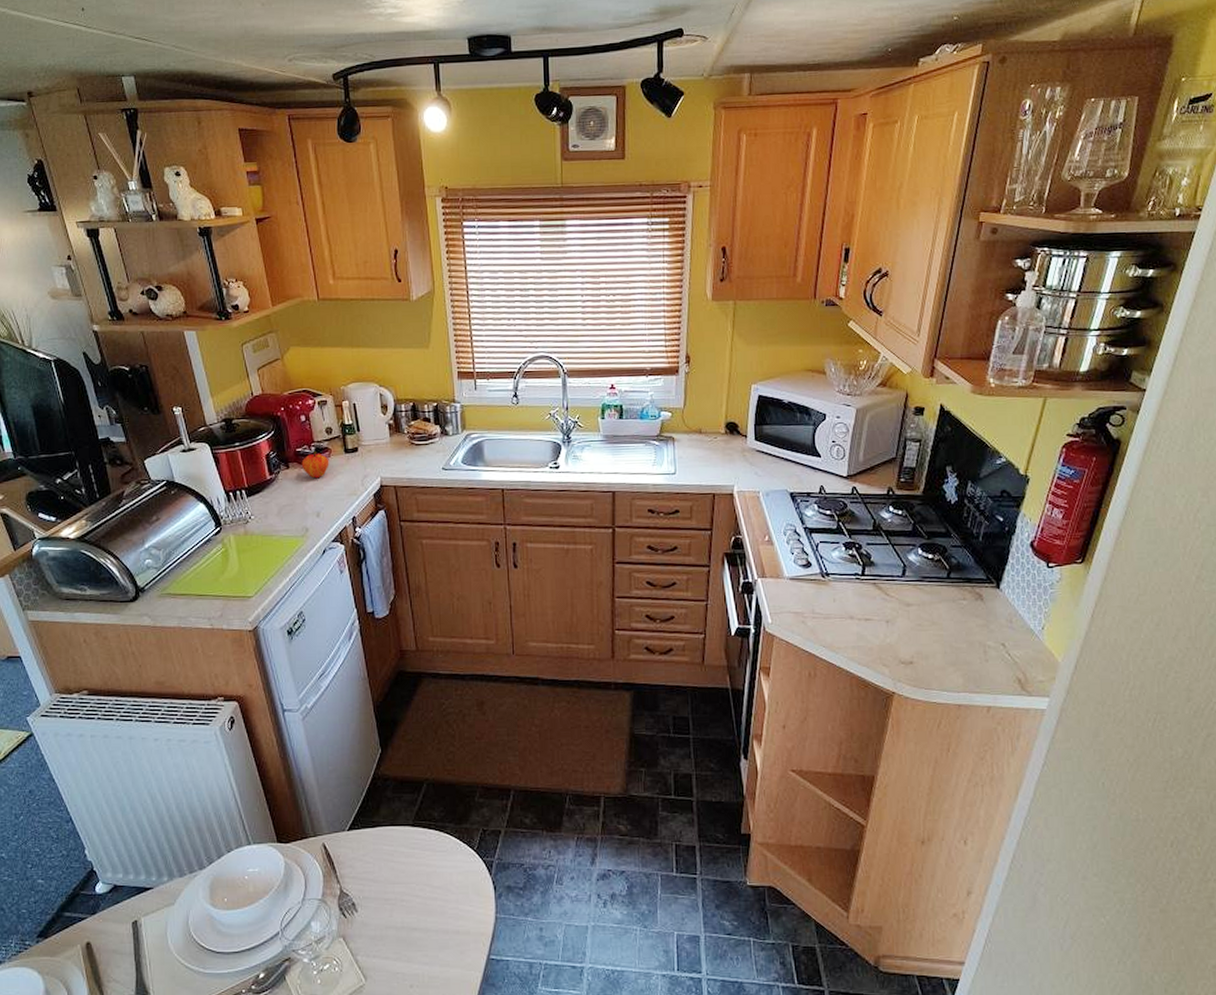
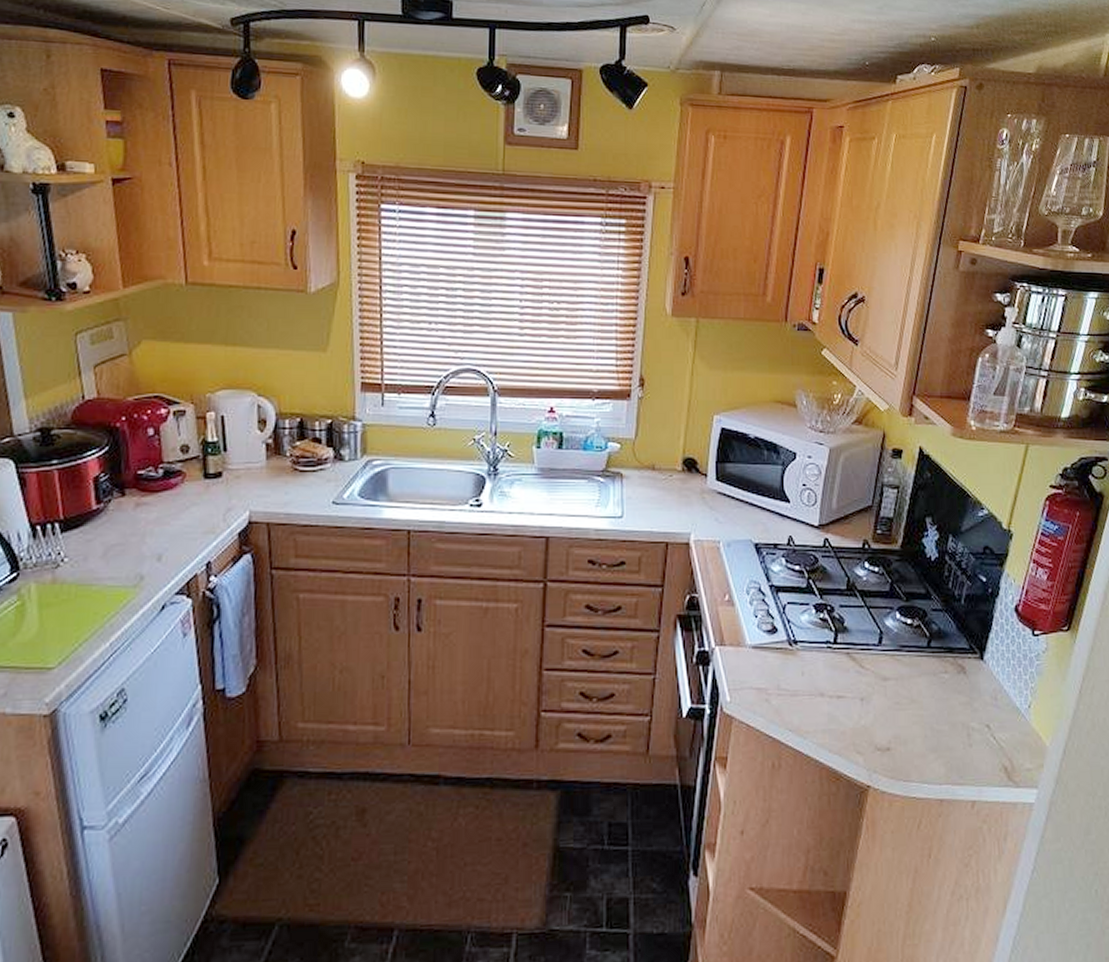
fruit: present [301,451,329,479] -> none [142,475,182,511]

